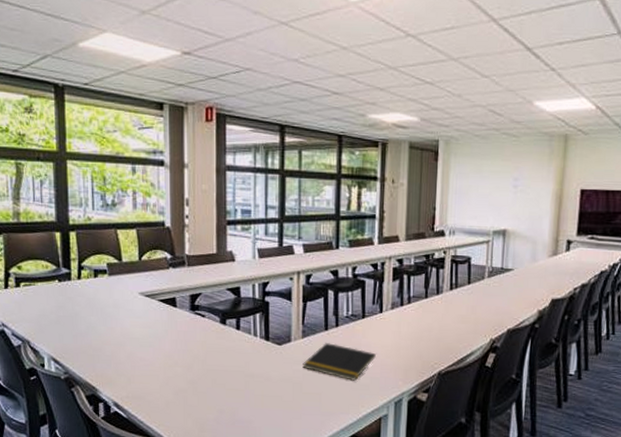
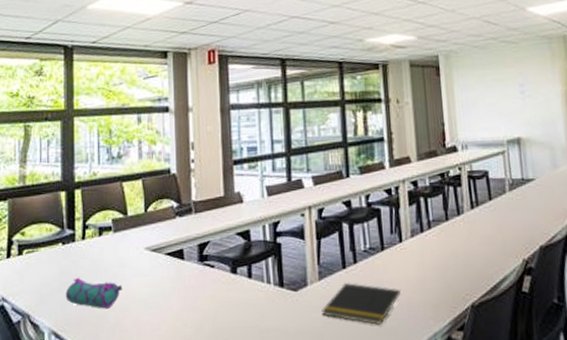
pencil case: none [63,312,118,343] -> present [65,277,123,309]

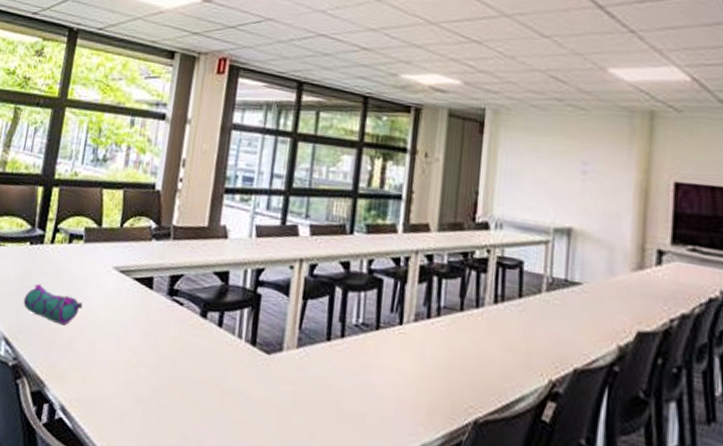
notepad: present [322,283,401,325] -> none [294,358,390,418]

